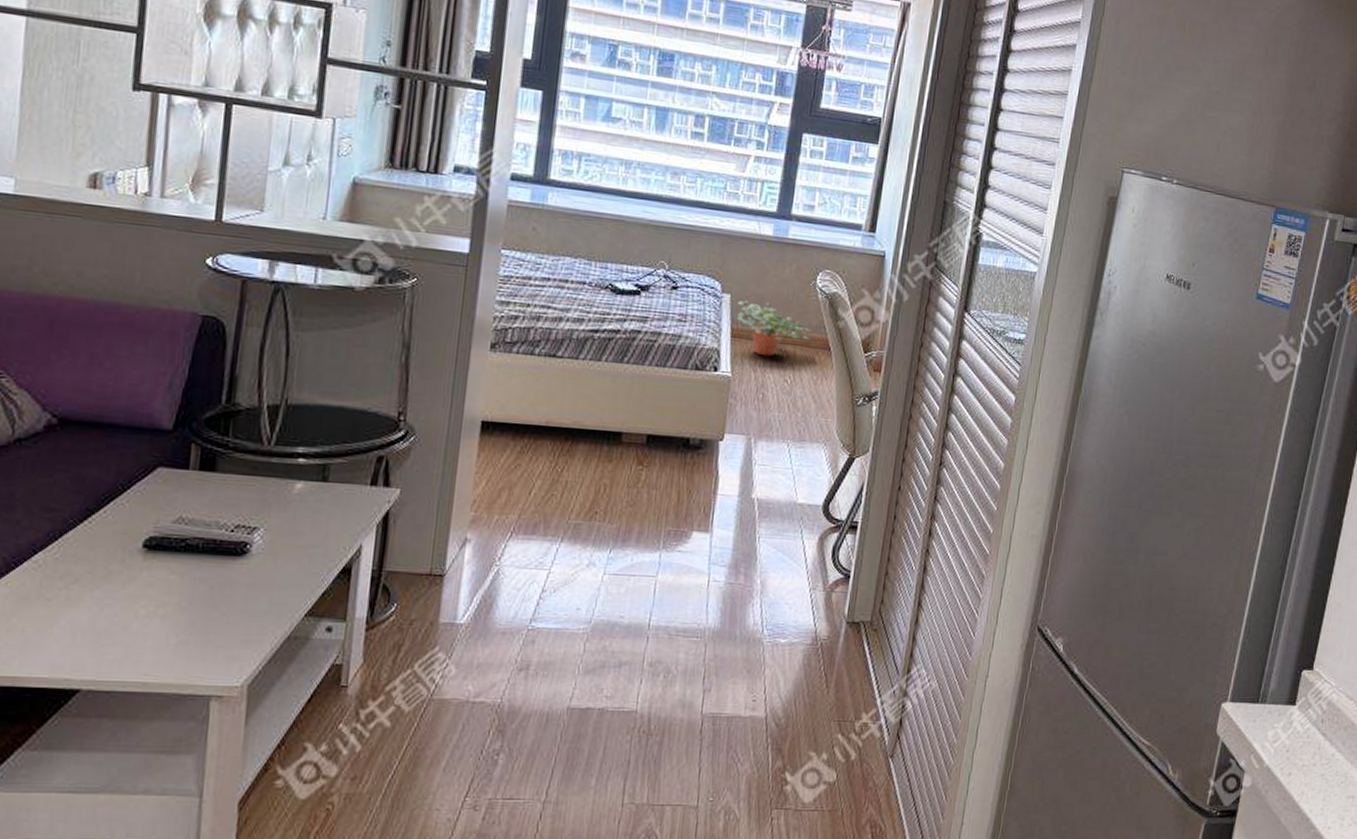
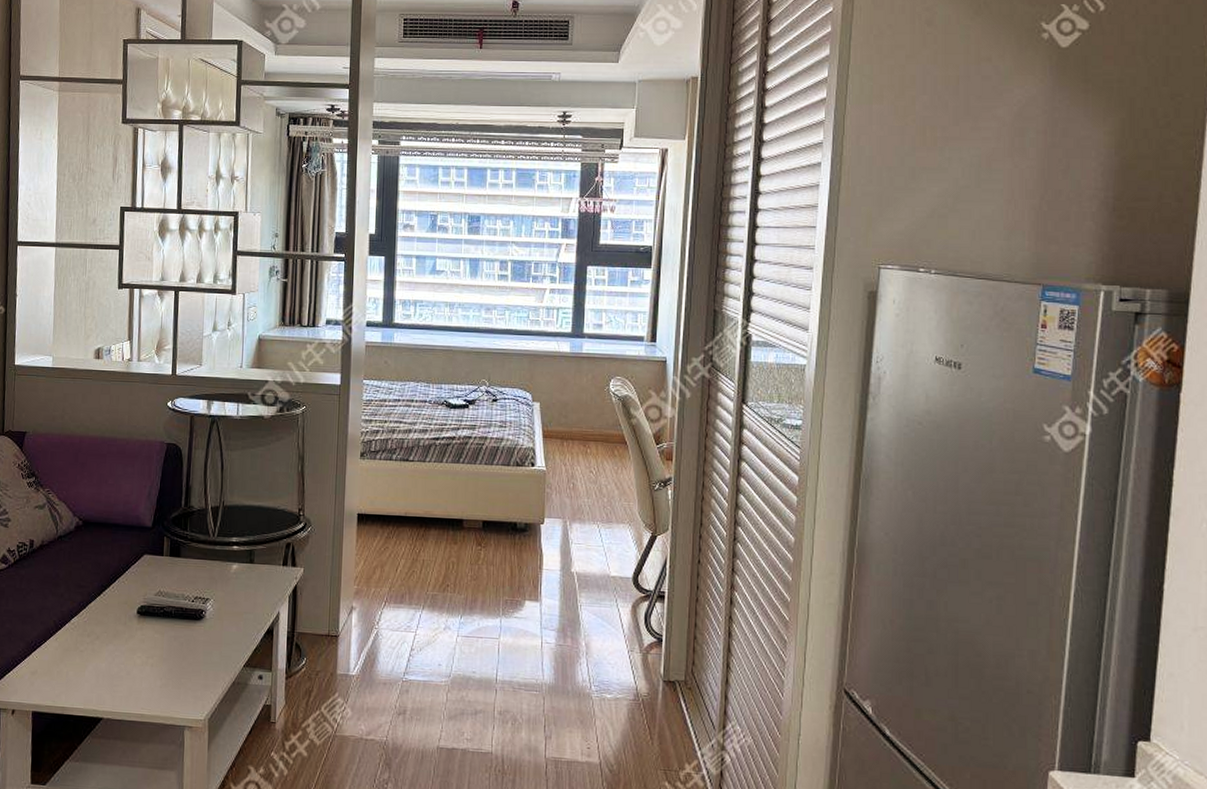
potted plant: present [736,300,812,357] -> none [546,406,610,452]

